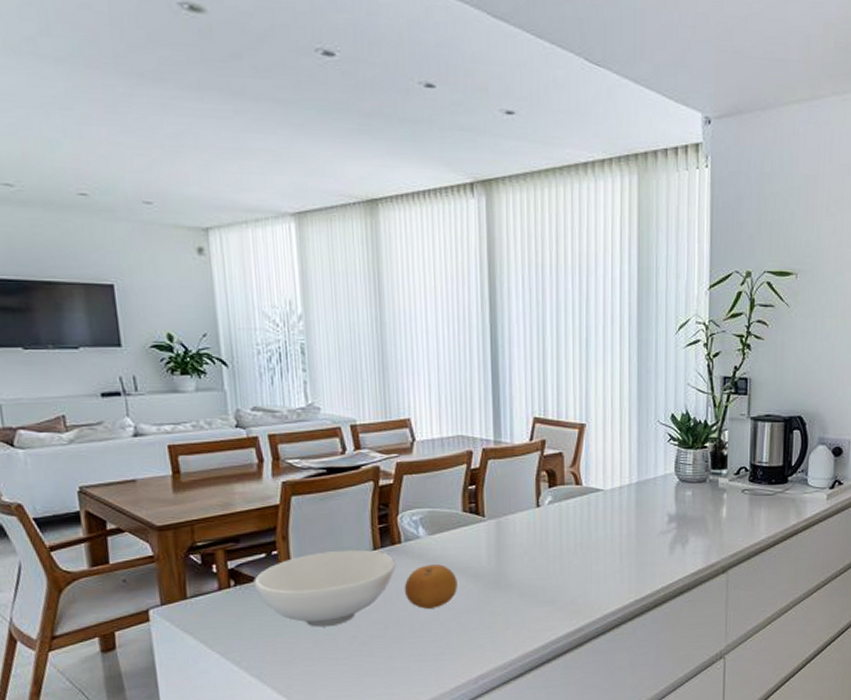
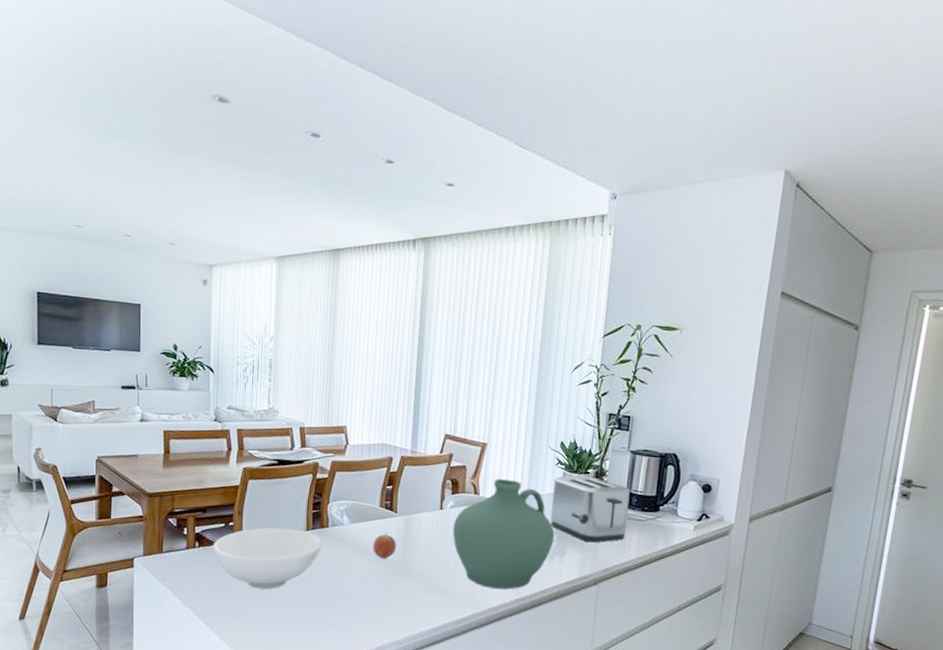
fruit: present [404,564,458,609] -> none [326,548,370,585]
fruit: none [459,540,489,573] -> present [373,532,397,559]
ceramic jug: none [554,463,674,591] -> present [452,478,555,589]
toaster: none [666,451,755,526] -> present [550,476,631,542]

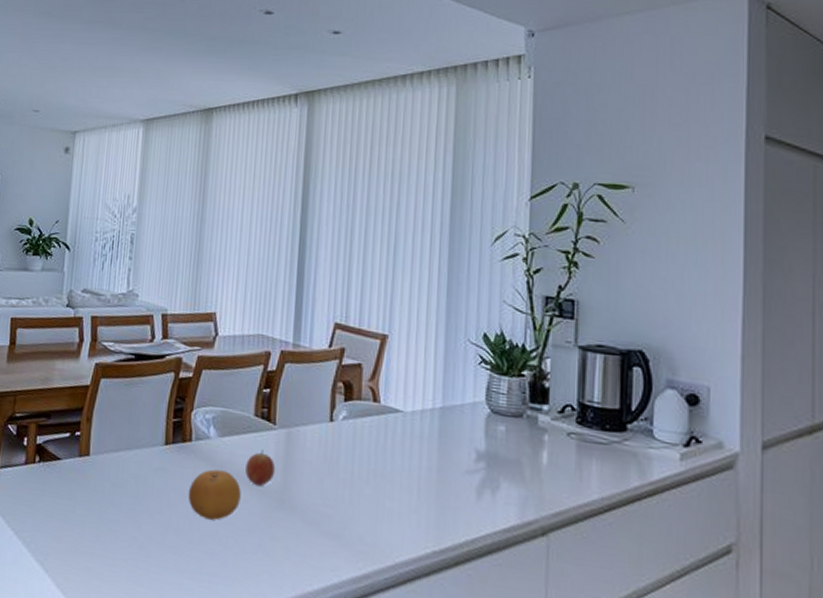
decorative bowl: present [213,527,323,590] -> none [55,439,185,522]
fruit: none [326,548,370,585] -> present [188,469,241,520]
ceramic jug: present [452,478,555,589] -> none [346,381,483,537]
toaster: present [550,476,631,542] -> none [475,379,584,474]

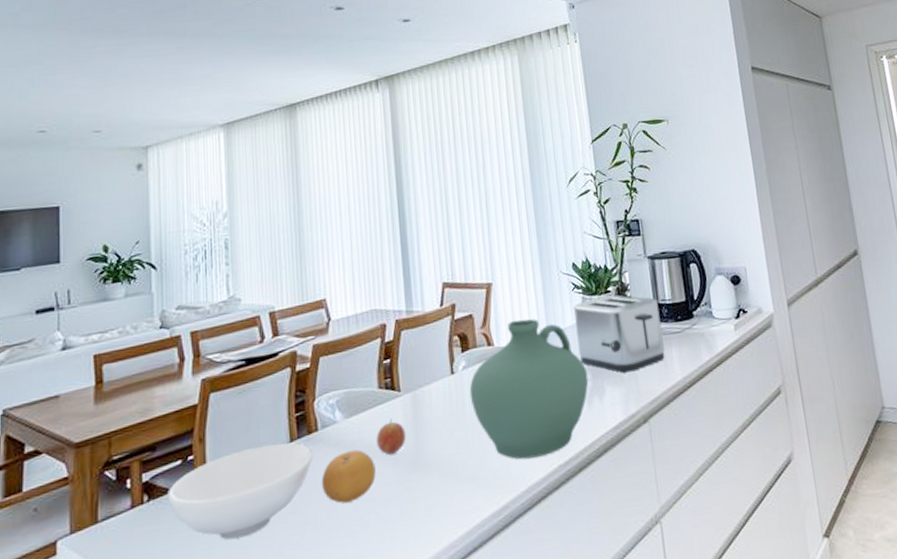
decorative bowl: none [55,439,185,522] -> present [167,442,314,540]
ceramic jug: none [346,381,483,537] -> present [469,318,589,459]
toaster: none [475,379,584,474] -> present [573,295,665,373]

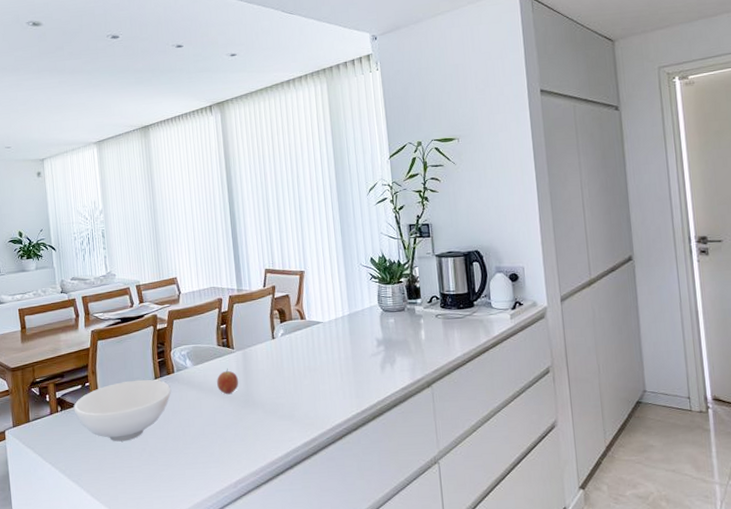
fruit: present [321,450,376,504] -> none [178,389,217,425]
ceramic jug: present [469,318,589,459] -> none [286,300,382,406]
toaster: present [573,295,665,373] -> none [370,285,448,347]

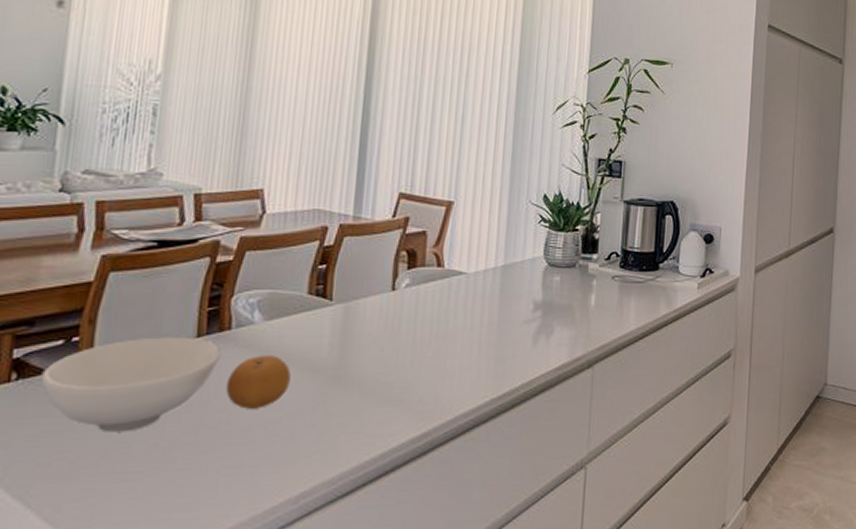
fruit: none [178,389,217,425] -> present [225,355,291,409]
fruit: present [217,368,239,395] -> none [296,327,332,366]

